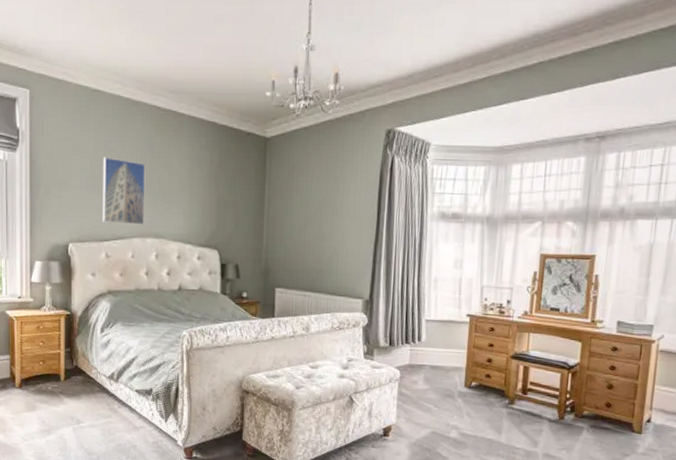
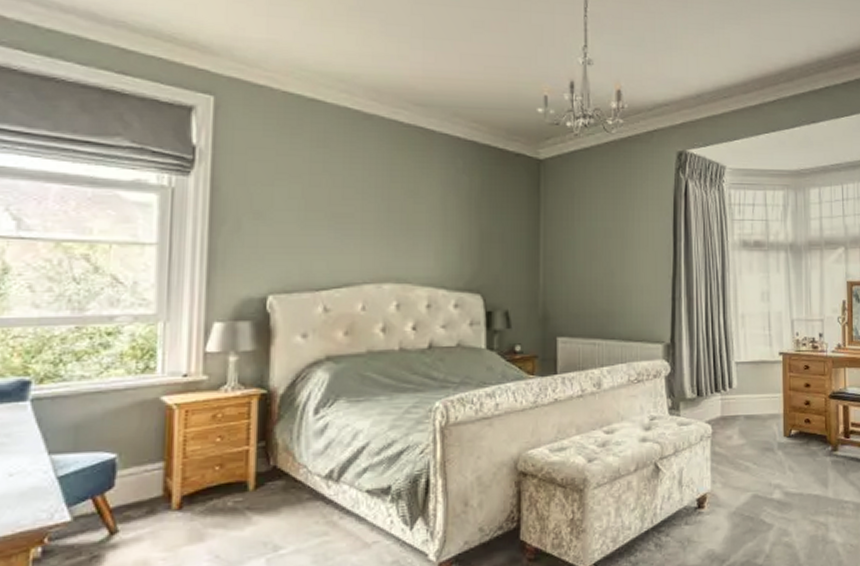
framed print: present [102,157,146,225] -> none [320,182,383,267]

